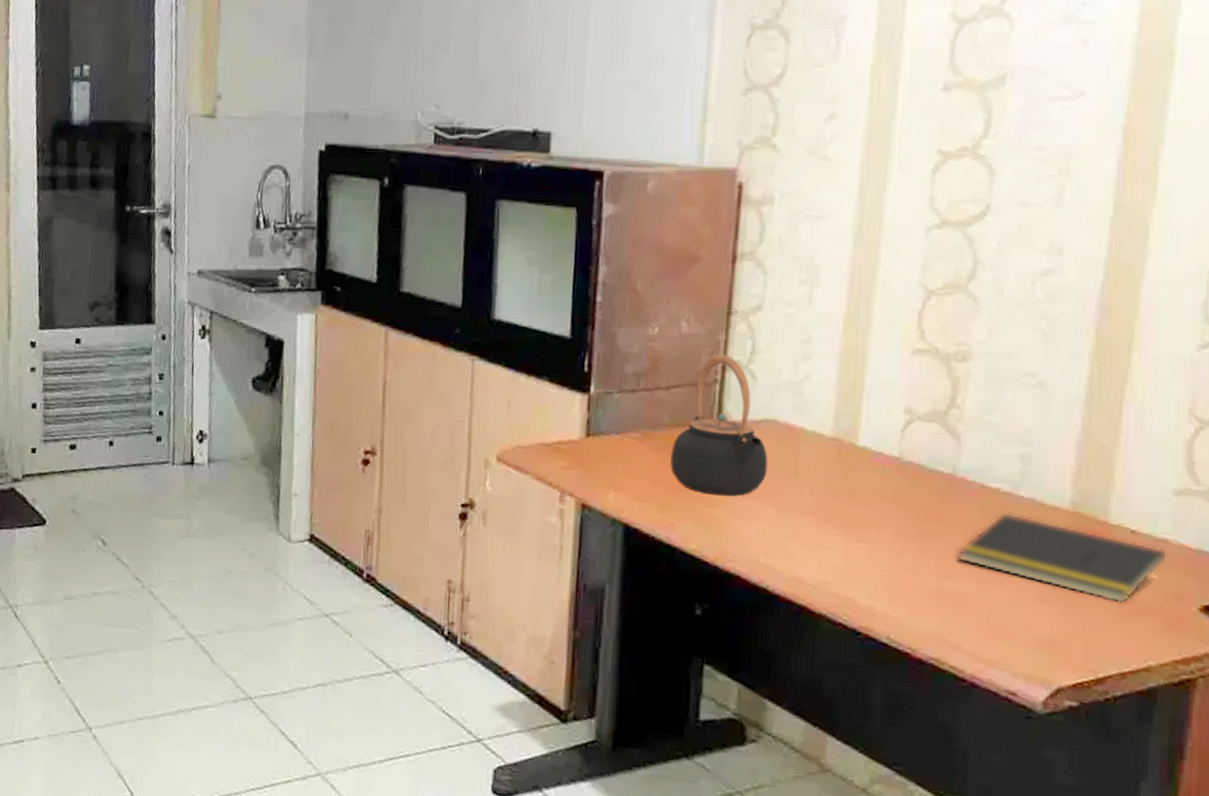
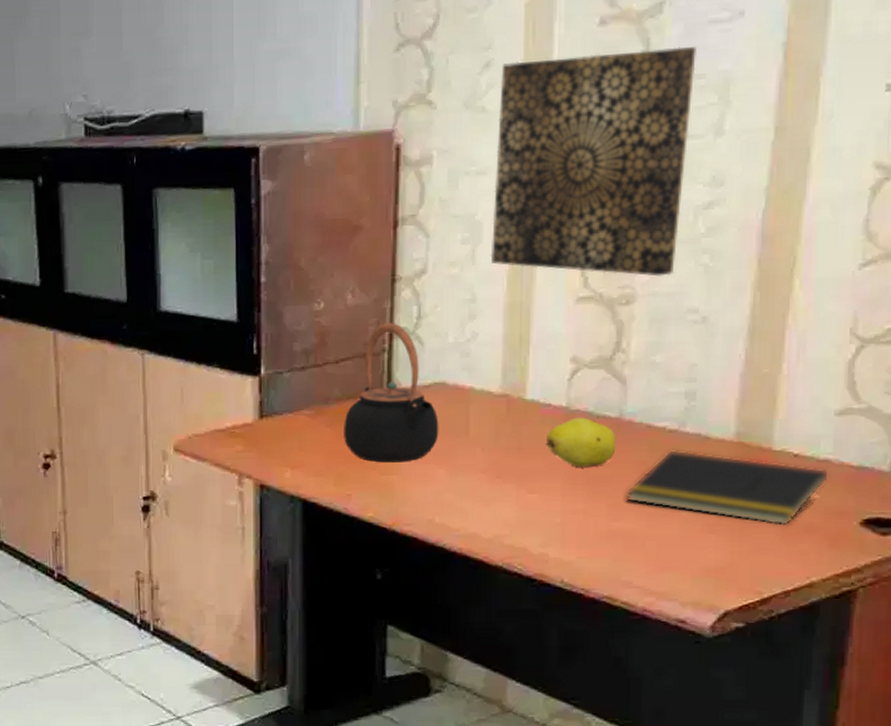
wall art: none [827,116,1037,337] -> present [490,46,697,277]
fruit: none [875,469,949,521] -> present [545,417,616,467]

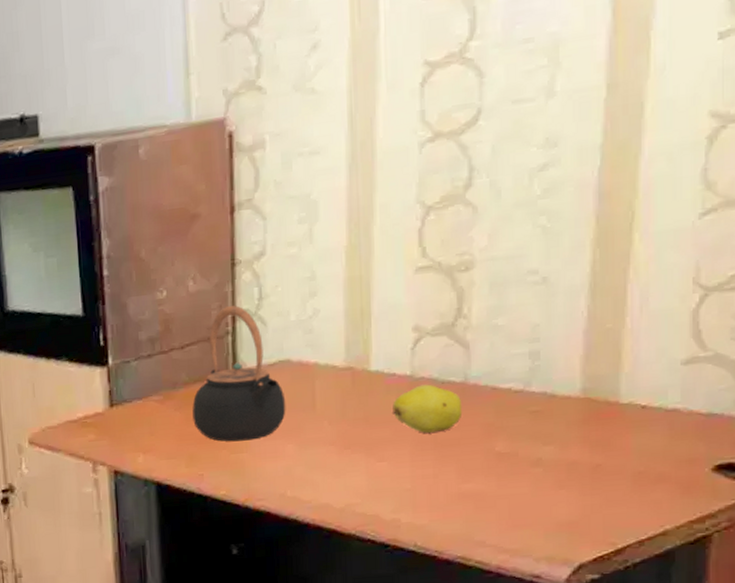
wall art: present [490,46,697,277] -> none [327,11,524,242]
notepad: present [626,449,830,527] -> none [475,409,679,478]

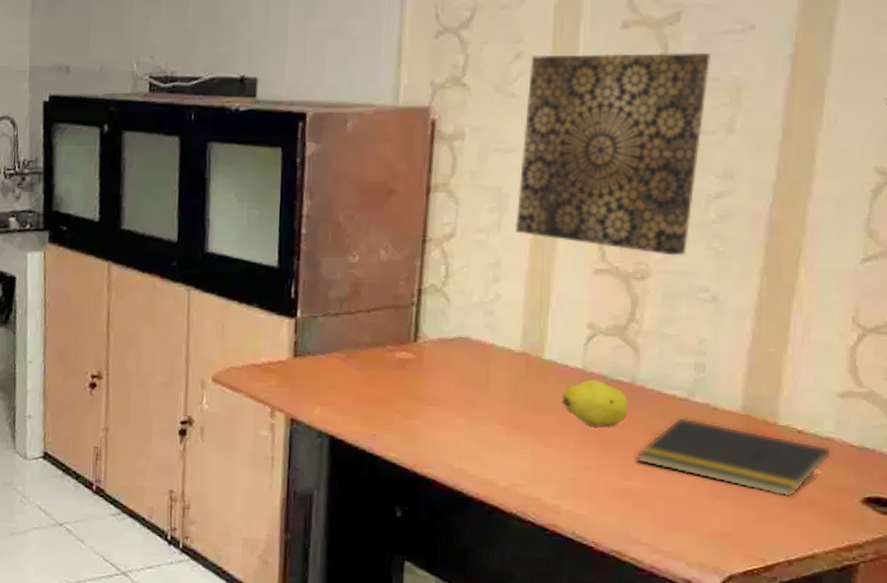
teapot: present [192,306,286,442] -> none [371,279,462,409]
wall art: none [327,11,524,242] -> present [515,52,711,256]
notepad: none [475,409,679,478] -> present [637,416,833,499]

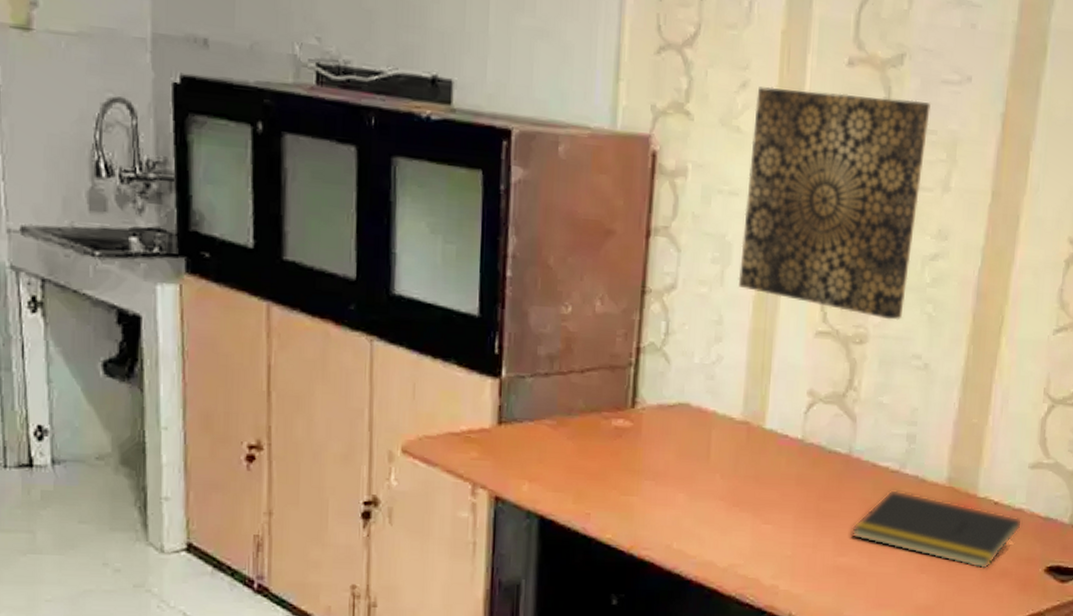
fruit: present [561,379,629,427] -> none [780,451,845,501]

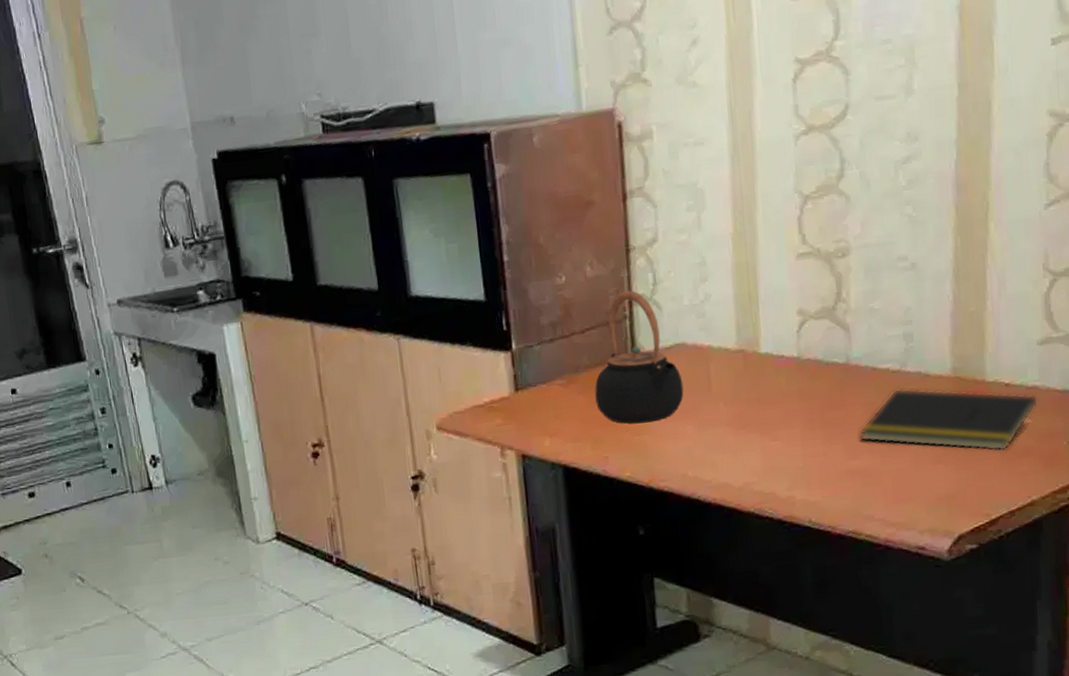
teapot: none [585,336,682,483] -> present [595,290,684,424]
wall art: present [738,87,931,320] -> none [707,14,883,230]

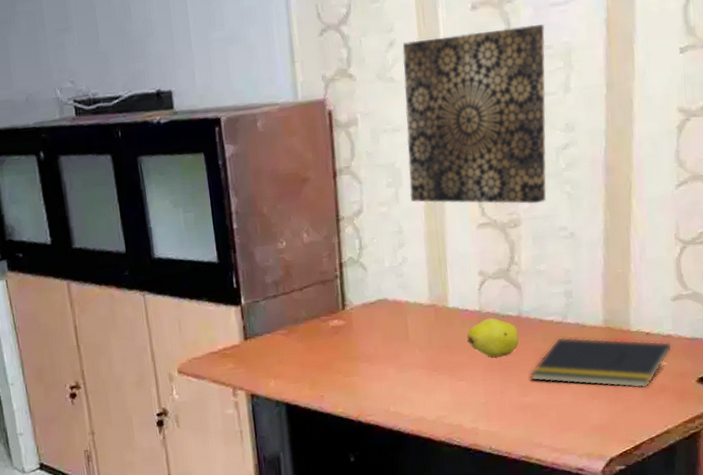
teapot: present [595,290,684,424] -> none [311,254,386,368]
wall art: none [707,14,883,230] -> present [402,24,547,204]
fruit: none [782,365,847,412] -> present [466,317,519,357]

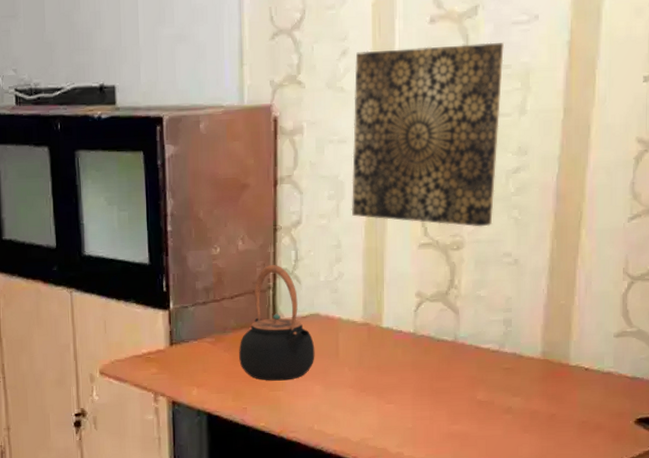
teapot: none [311,254,386,368] -> present [239,265,315,381]
fruit: present [466,317,519,357] -> none [398,341,453,382]
notepad: present [530,336,673,389] -> none [462,365,612,426]

